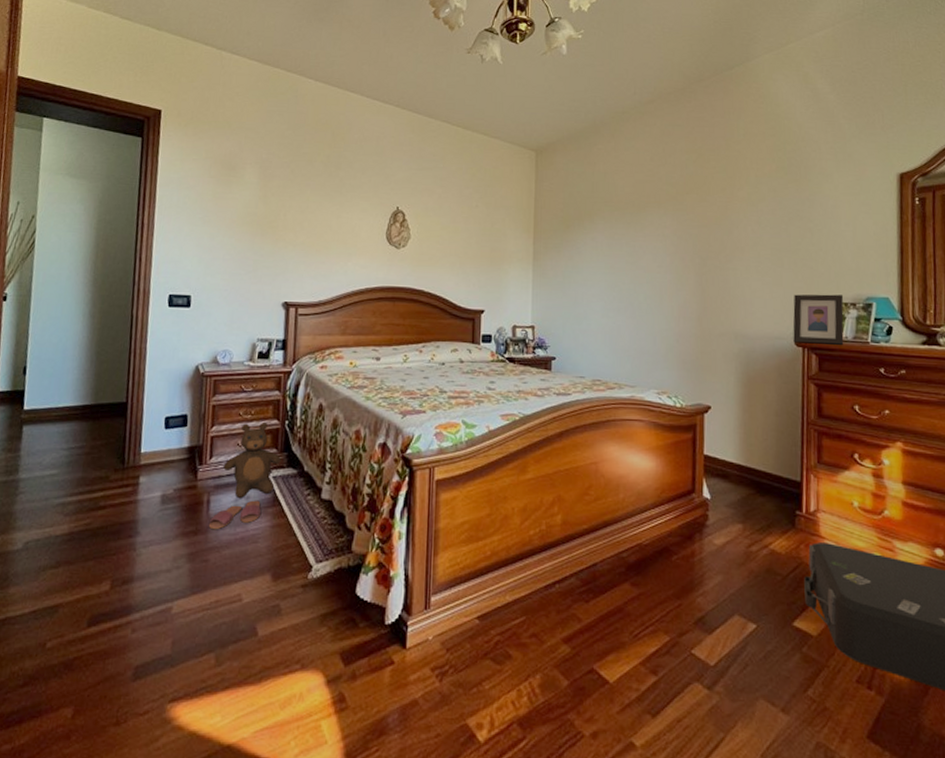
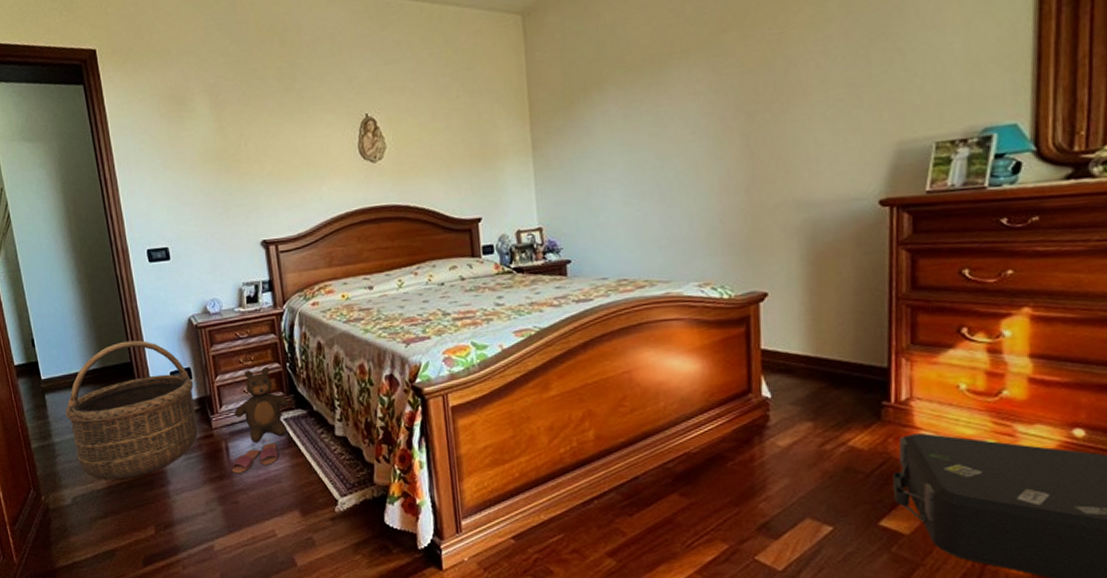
basket: none [40,380,188,526] -> present [65,340,198,480]
picture frame: present [793,294,844,346] -> none [876,130,950,202]

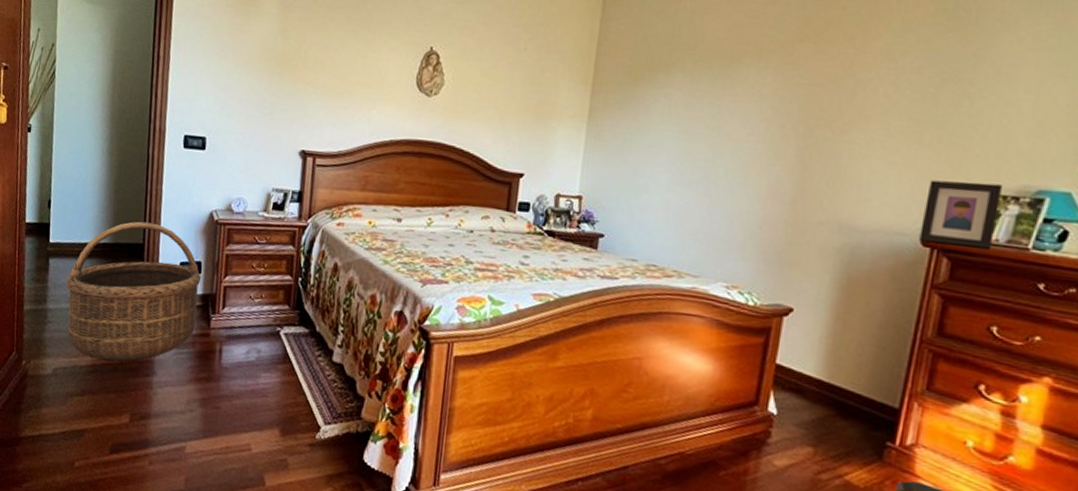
slippers: present [231,443,280,474] -> none [220,354,272,380]
teddy bear: present [234,366,289,442] -> none [235,276,293,351]
picture frame: none [876,130,950,202] -> present [919,180,1004,251]

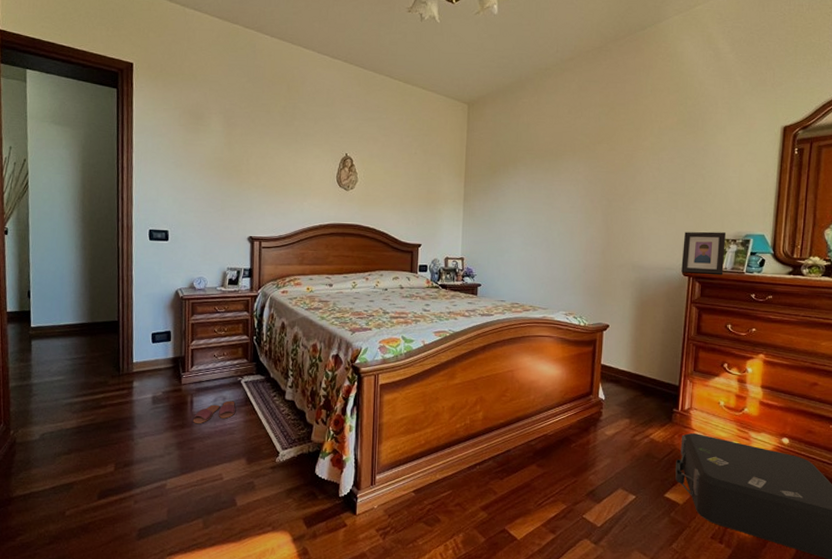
basket: present [65,221,202,361] -> none [48,303,172,421]
slippers: none [220,354,272,380] -> present [192,400,236,424]

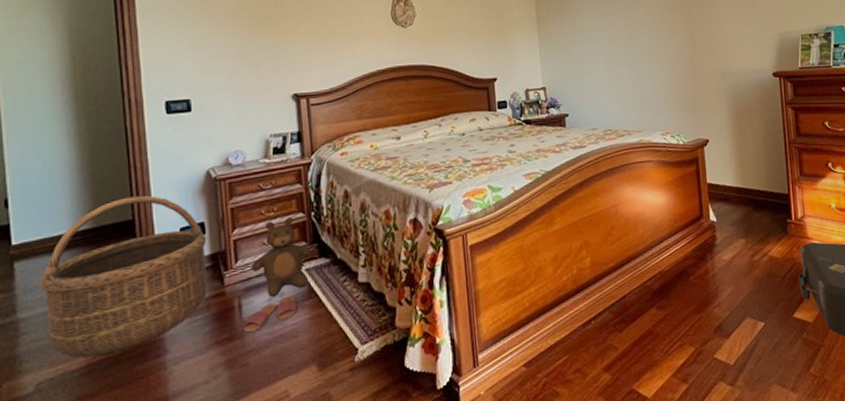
basket: none [48,303,172,421] -> present [39,195,207,357]
teddy bear: none [203,337,251,399] -> present [251,216,312,297]
picture frame: present [681,231,727,276] -> none [768,27,812,74]

